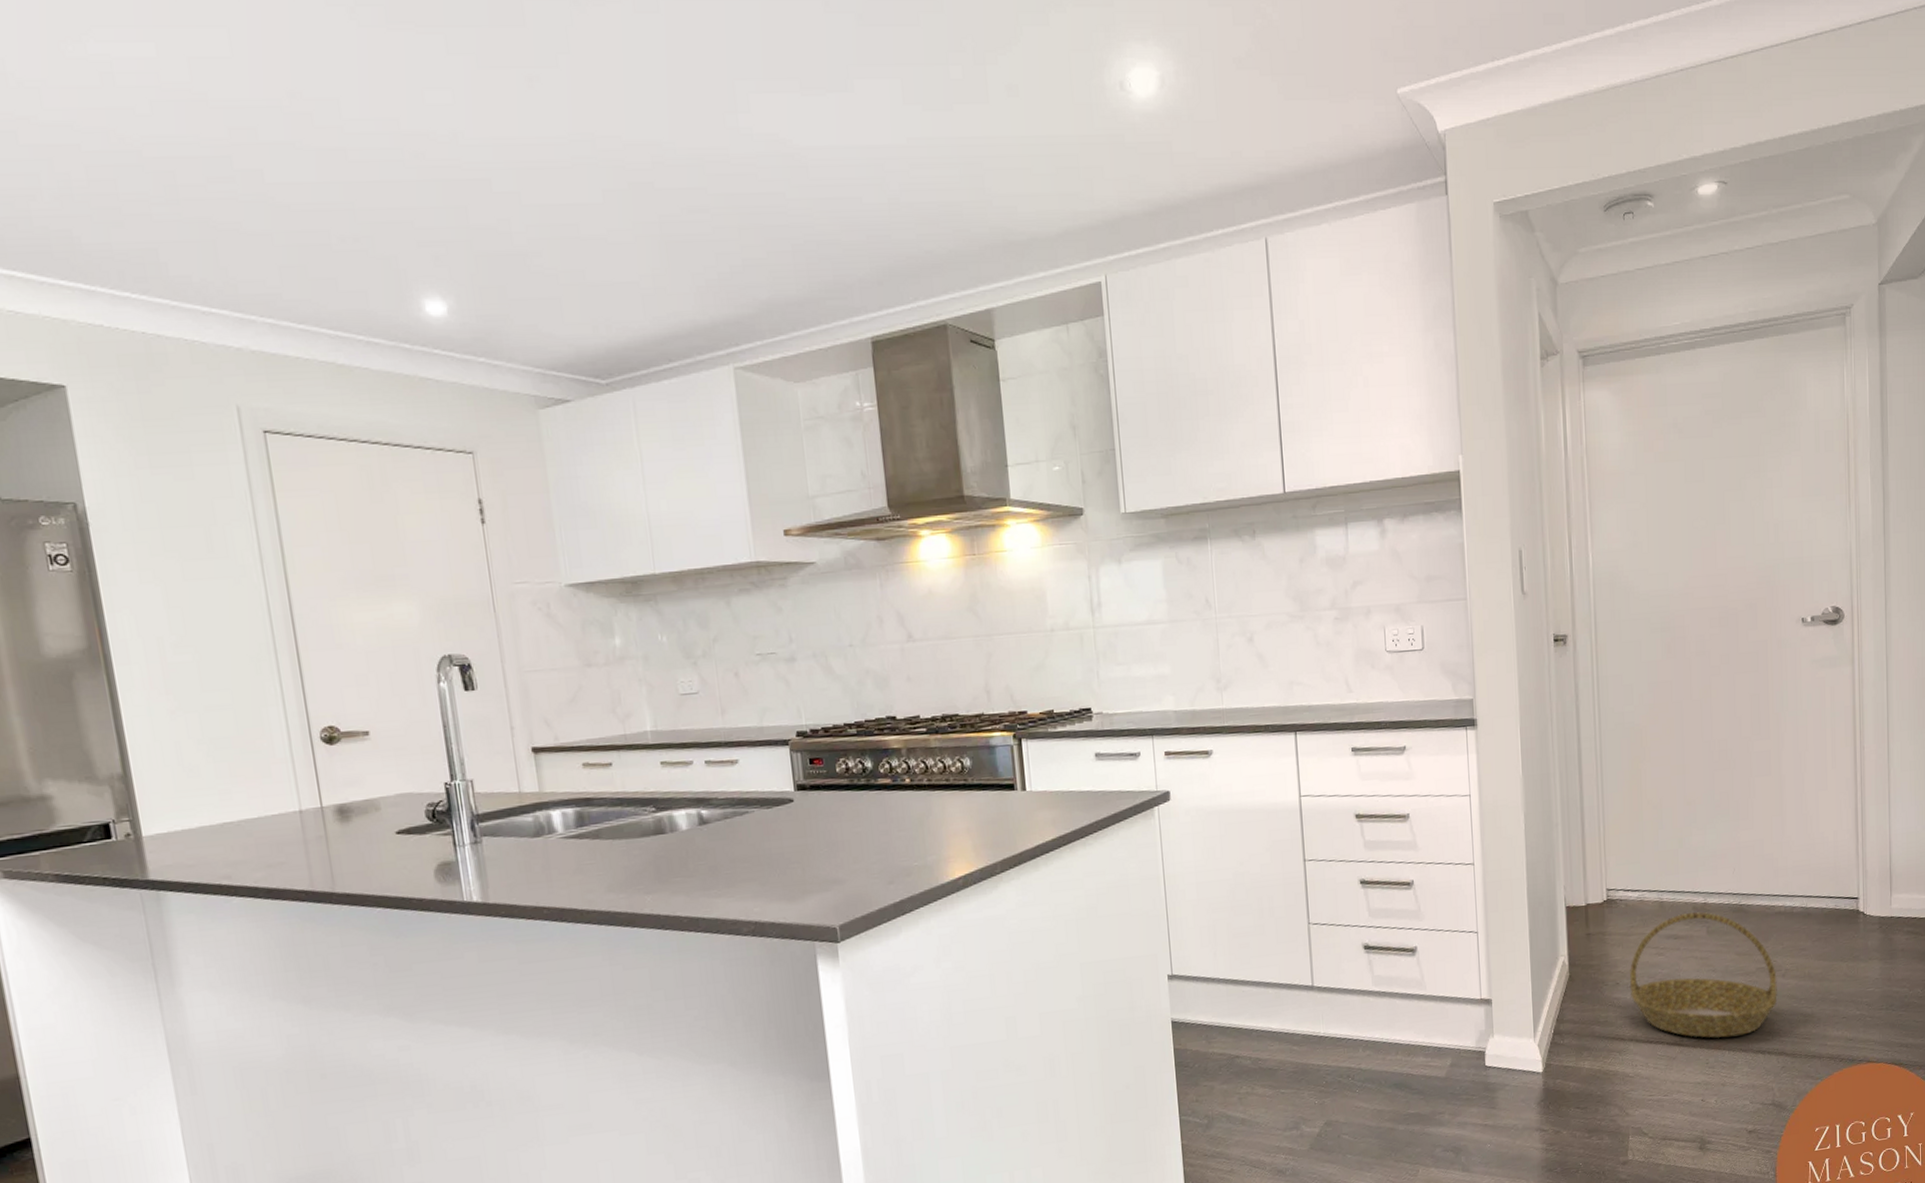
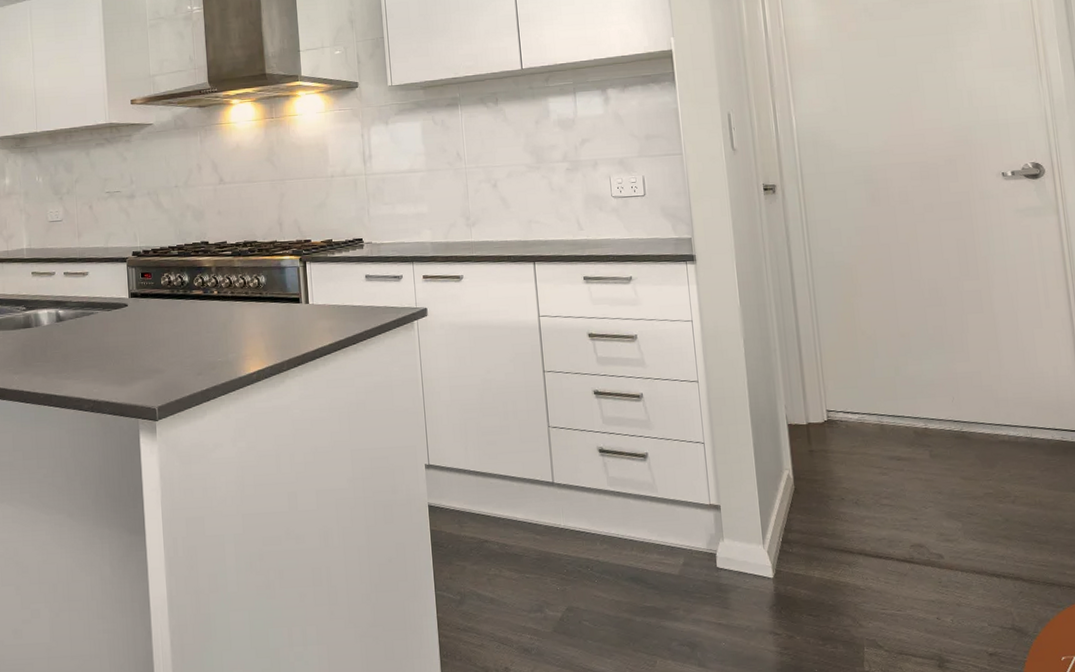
basket: present [1630,912,1778,1038] -> none [854,436,1009,559]

